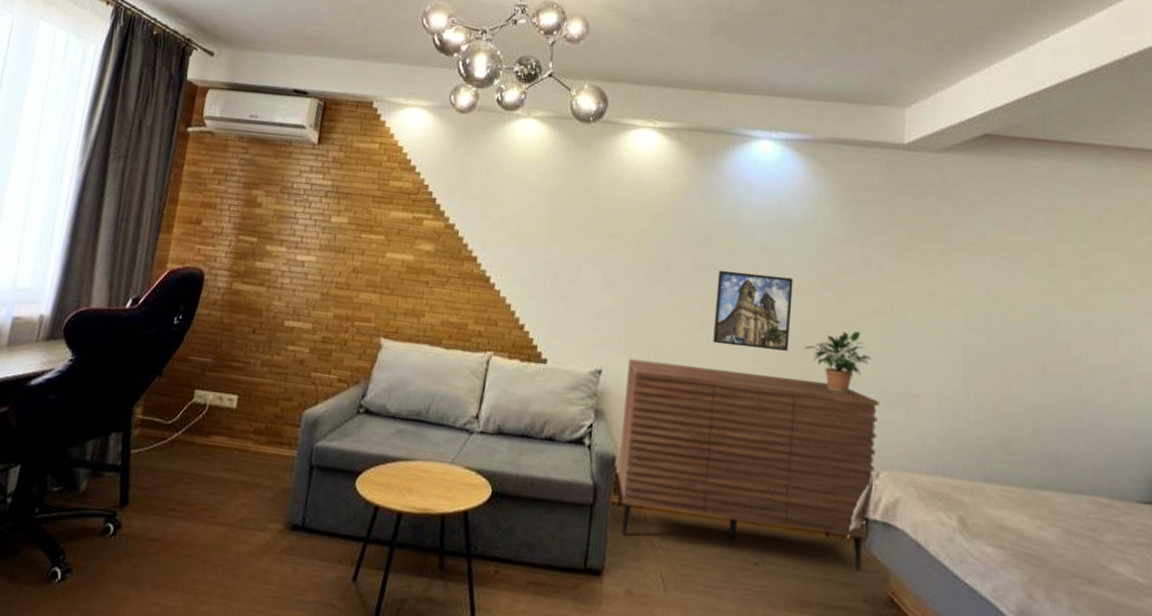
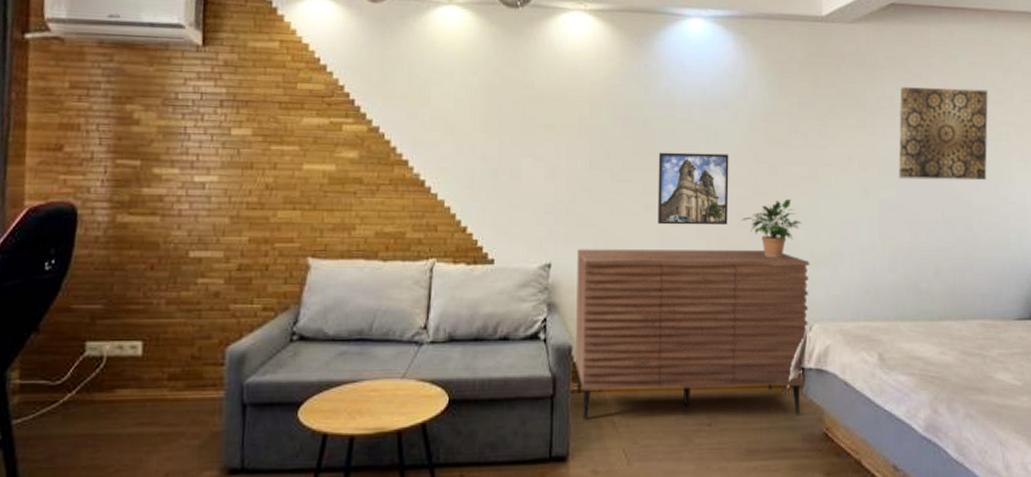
wall art: none [989,223,1104,334] -> present [898,87,988,181]

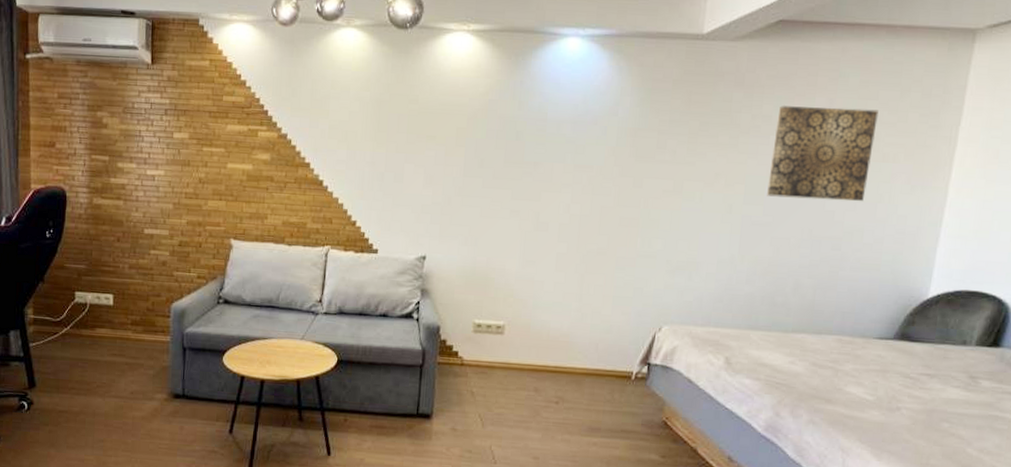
sideboard: present [575,249,810,420] -> none [442,245,665,403]
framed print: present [658,152,729,226] -> none [522,163,595,232]
potted plant: present [742,198,802,257] -> none [602,210,661,264]

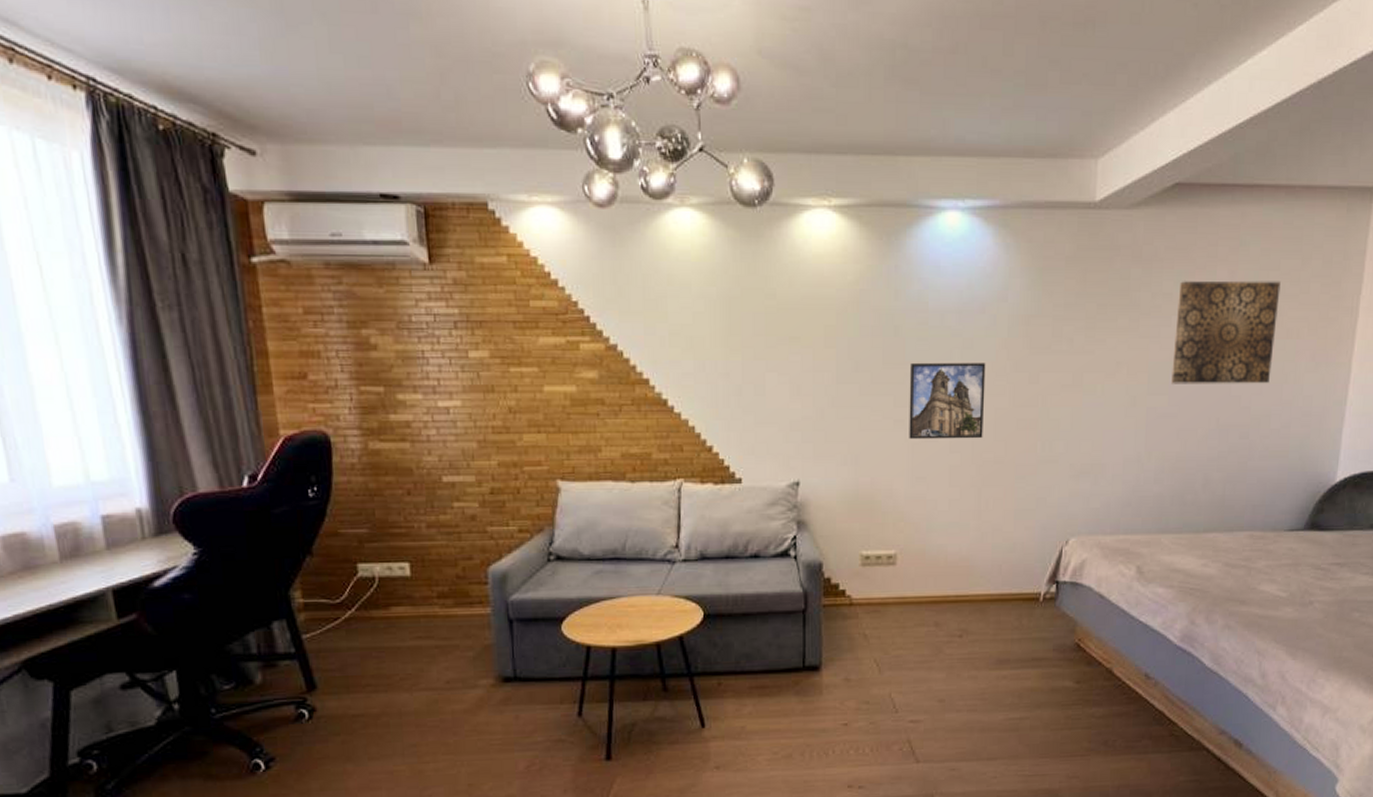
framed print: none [522,163,595,232] -> present [909,362,986,440]

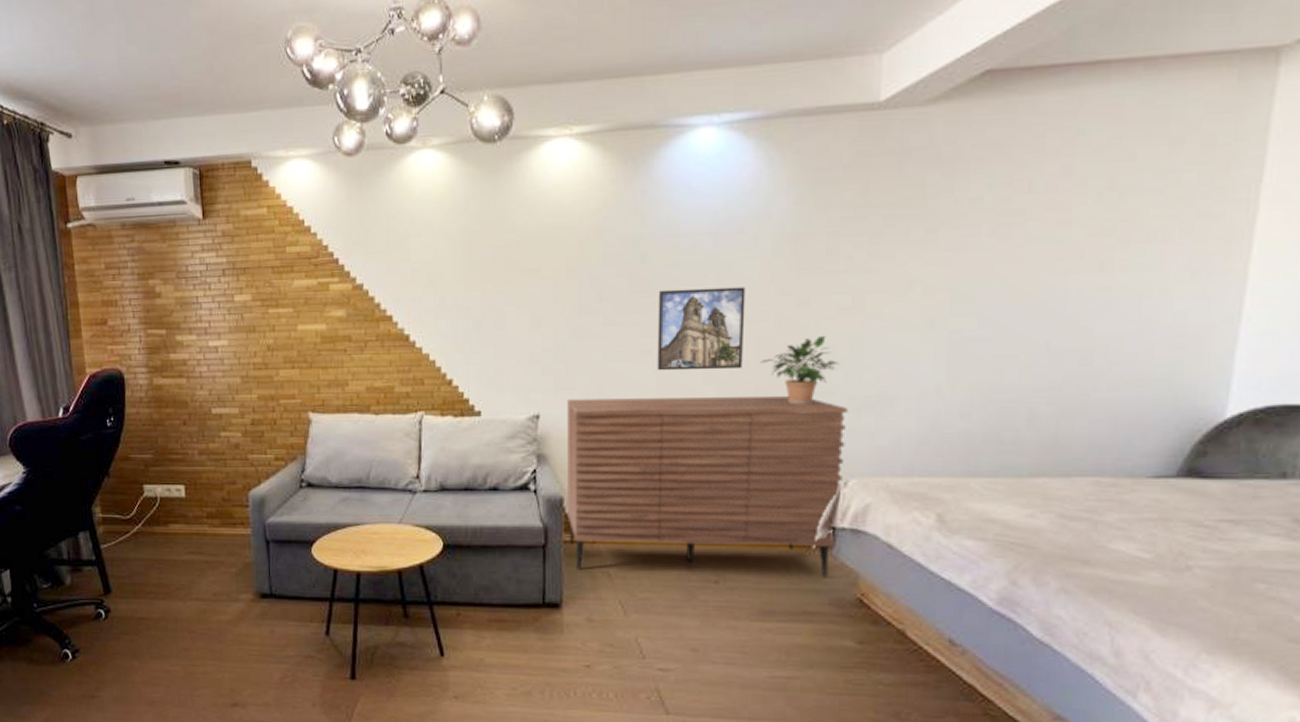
sideboard: none [826,463,1069,633] -> present [567,395,848,578]
potted plant: none [998,409,1062,471] -> present [761,335,839,404]
wall art: present [1171,280,1281,384] -> none [982,173,1138,303]

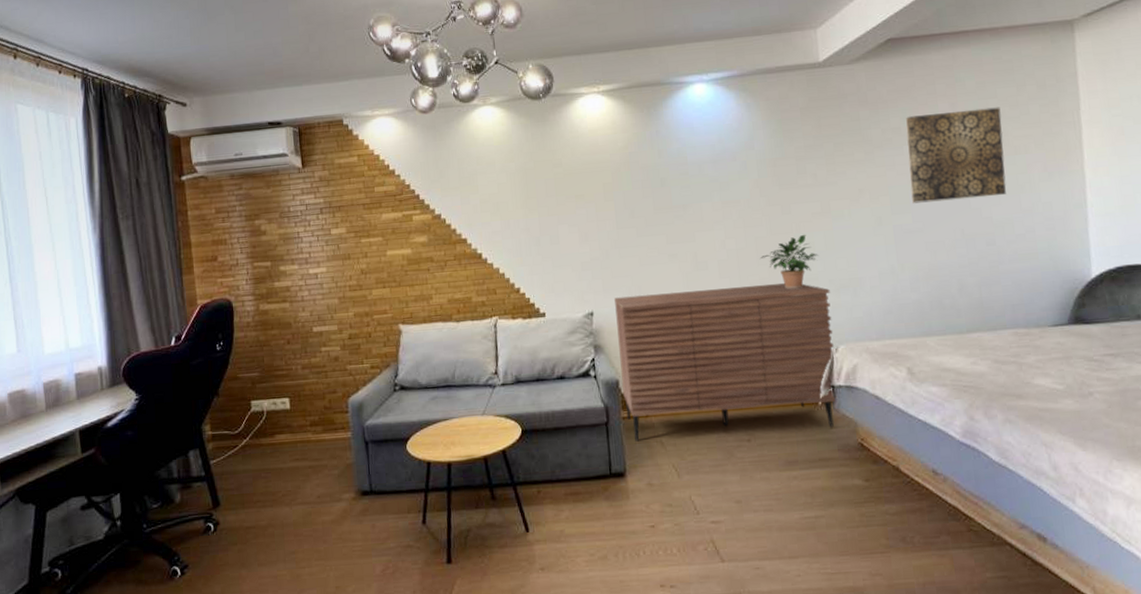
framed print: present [657,287,746,371] -> none [676,200,747,270]
wall art: none [982,173,1138,303] -> present [906,107,1006,204]

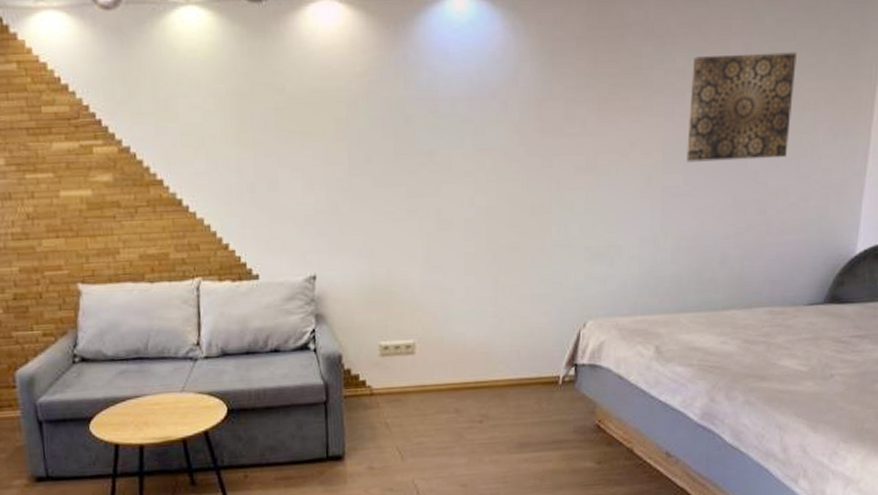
sideboard: present [614,282,837,442] -> none [342,248,585,423]
potted plant: present [760,234,819,289] -> none [513,192,577,256]

